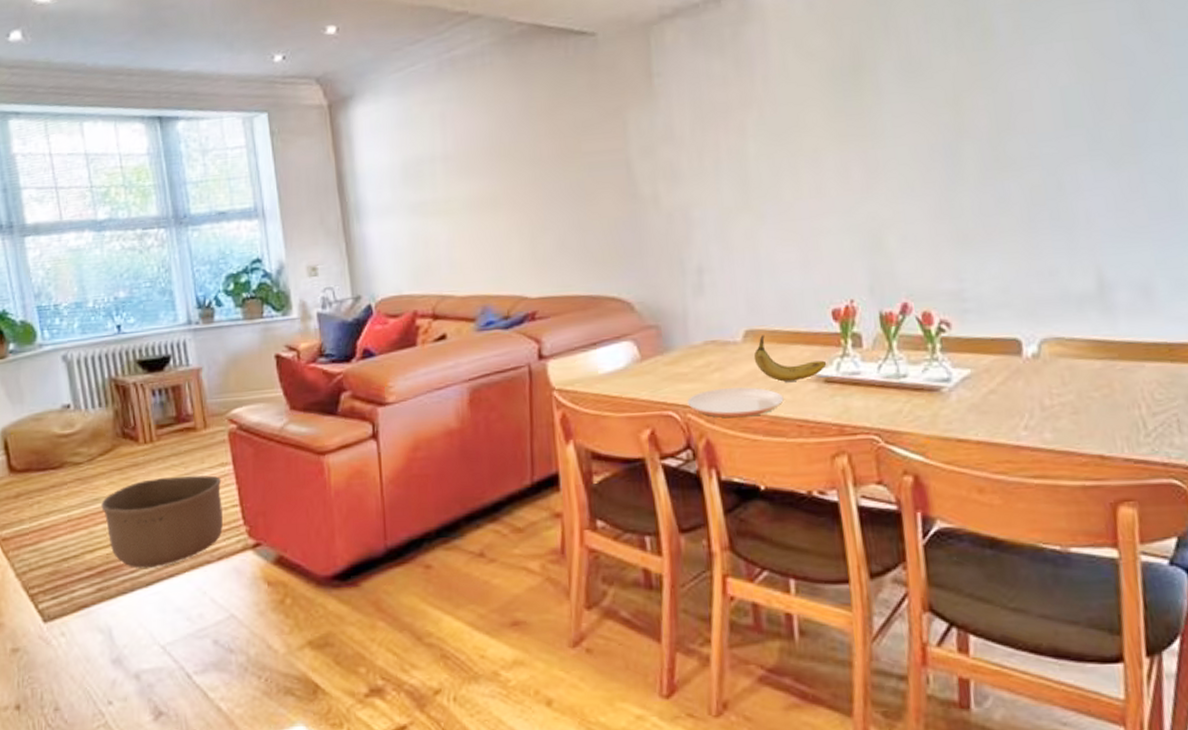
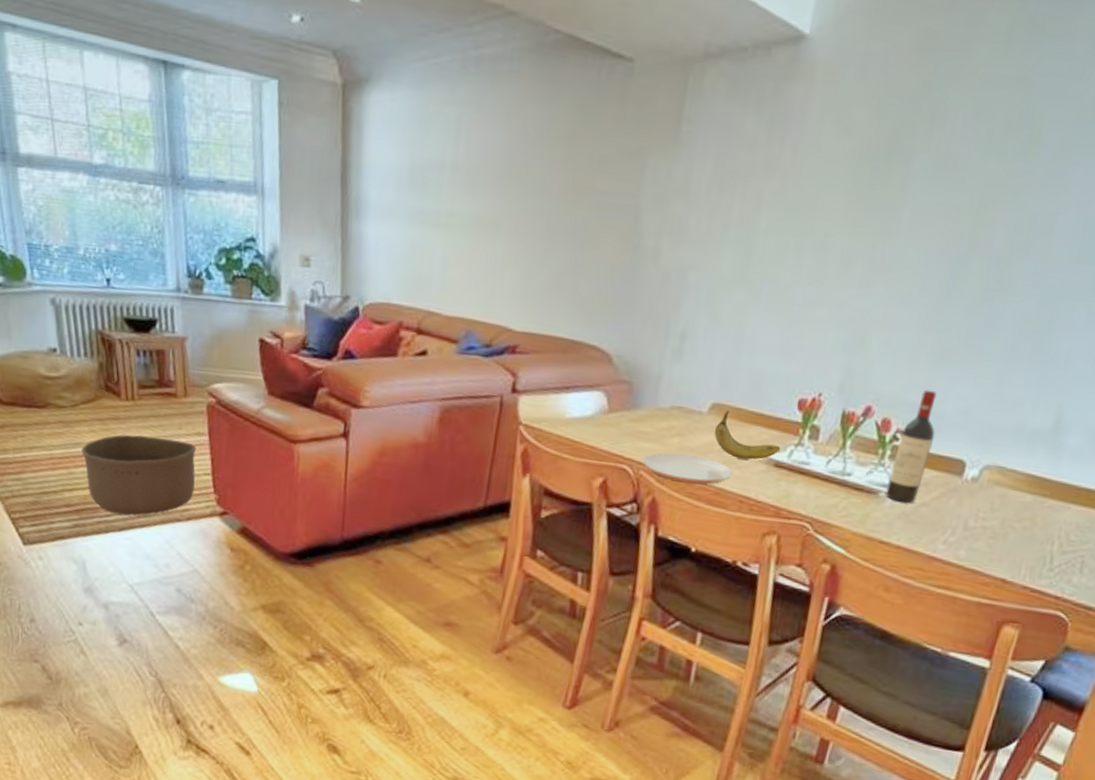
wine bottle: none [945,275,982,395] -> present [886,390,937,503]

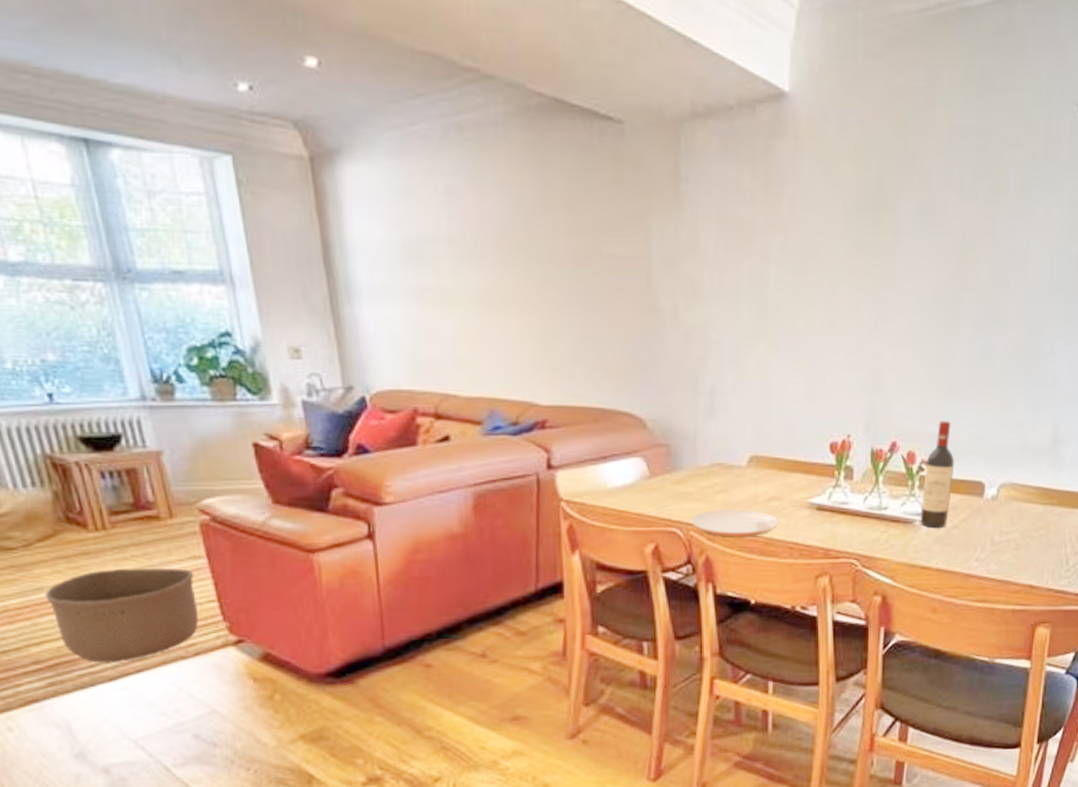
fruit: present [714,410,781,460] -> none [756,461,821,507]

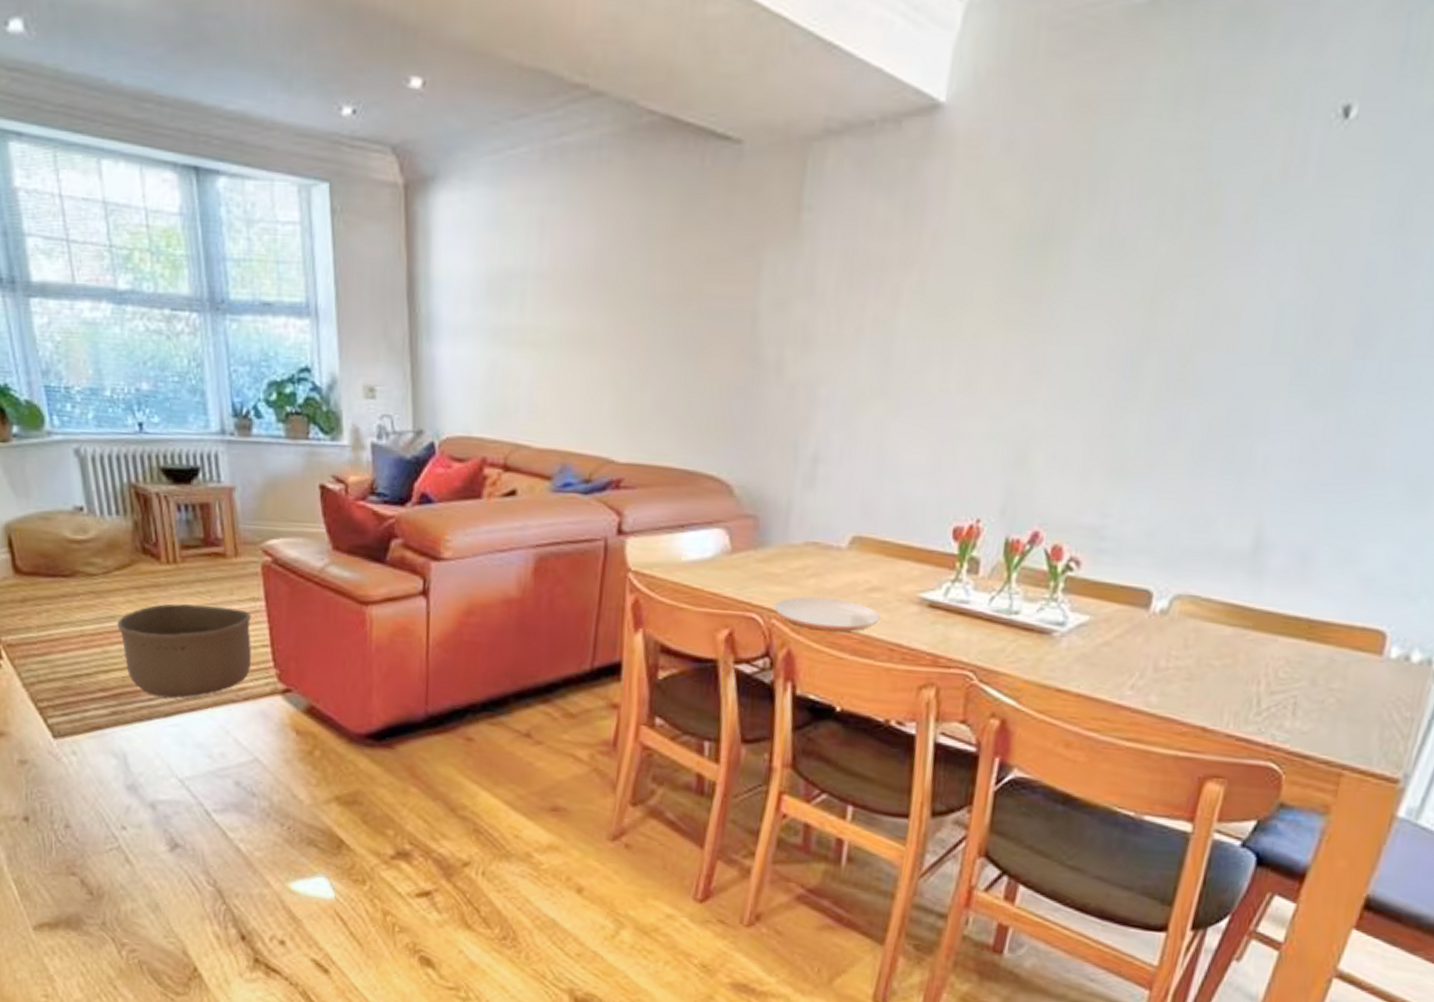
wine bottle: present [920,420,955,529] -> none [1060,509,1115,643]

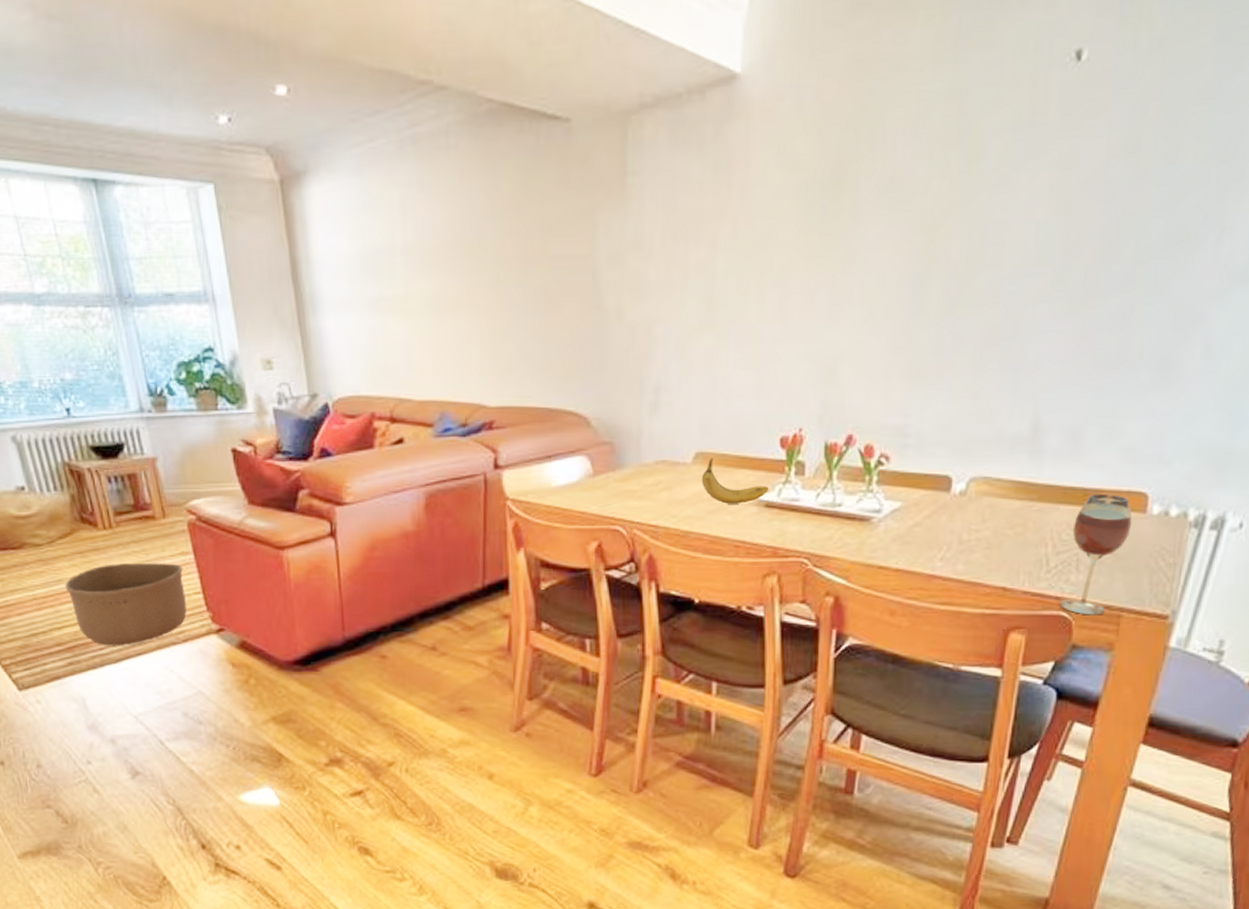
plate: present [774,596,880,632] -> none [635,507,725,536]
fruit: none [856,544,935,601] -> present [701,458,769,504]
wineglass: none [1269,628,1365,771] -> present [1060,494,1132,615]

